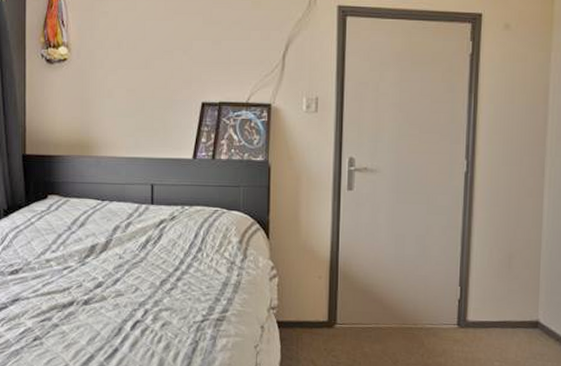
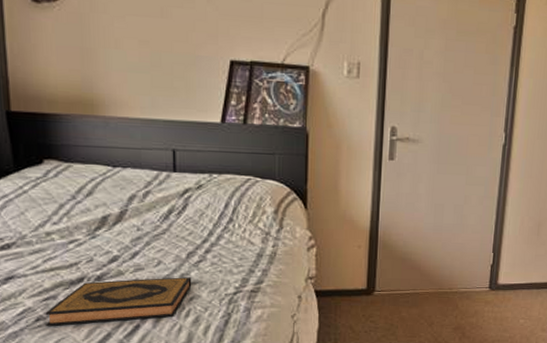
hardback book: none [41,303,164,347] -> present [45,277,192,327]

